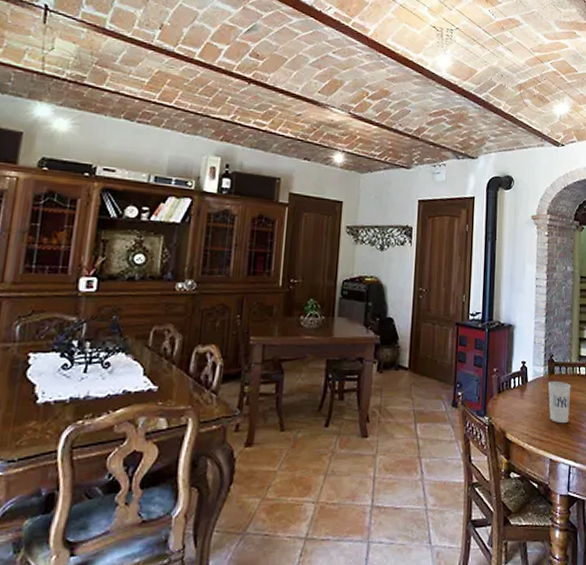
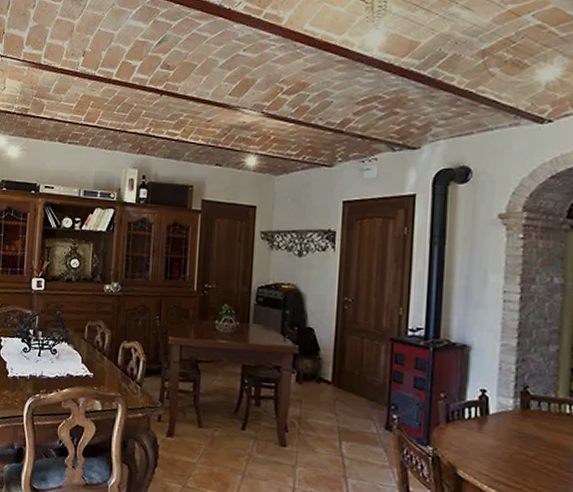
cup: present [548,382,571,424] -> none [520,418,556,472]

